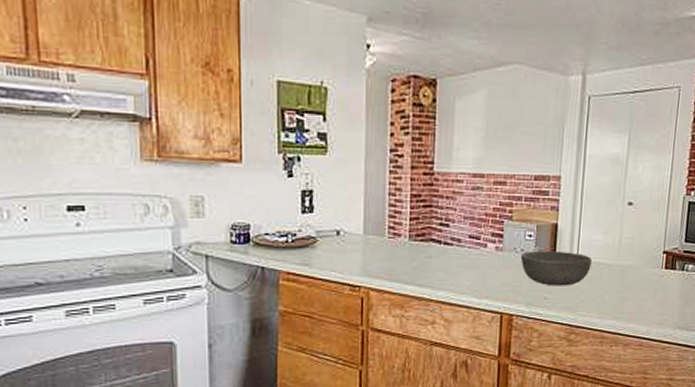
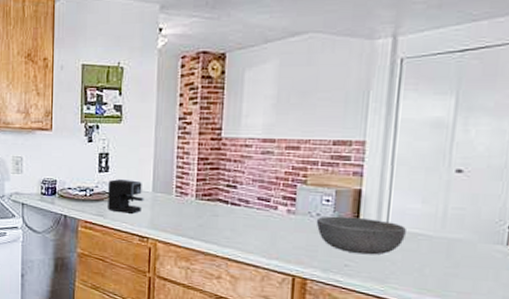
coffee maker: none [314,221,355,260] -> present [108,179,144,214]

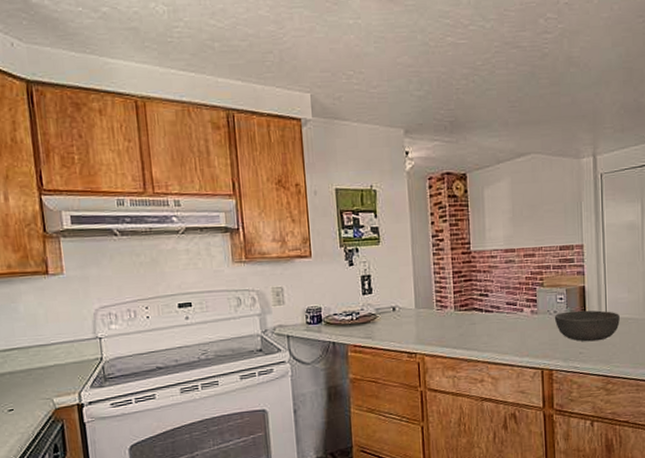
coffee maker: present [108,179,144,214] -> none [373,299,409,332]

